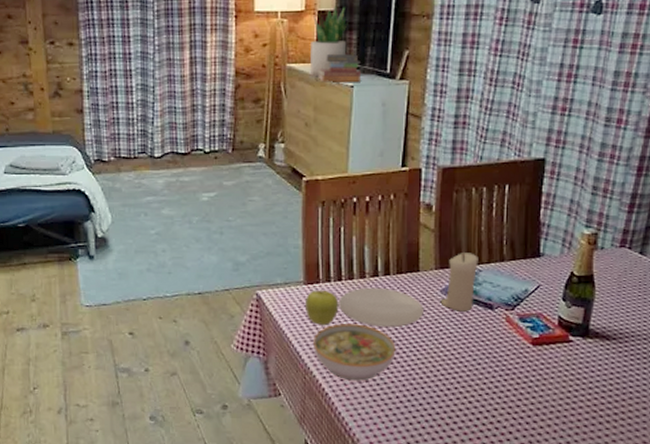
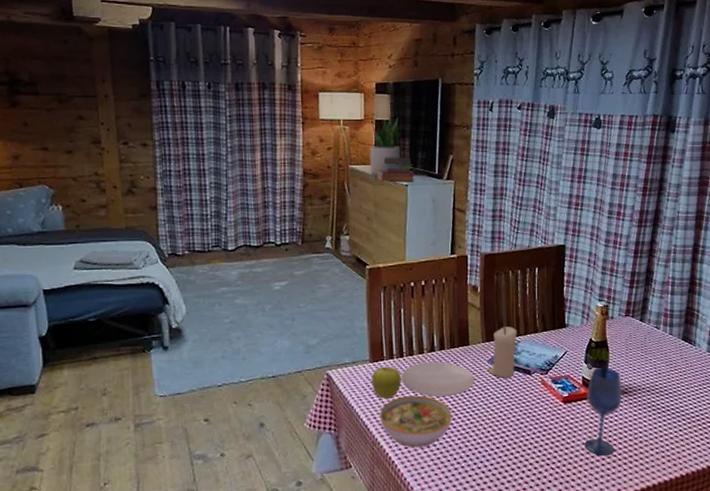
wineglass: none [556,307,610,411] -> present [585,367,622,456]

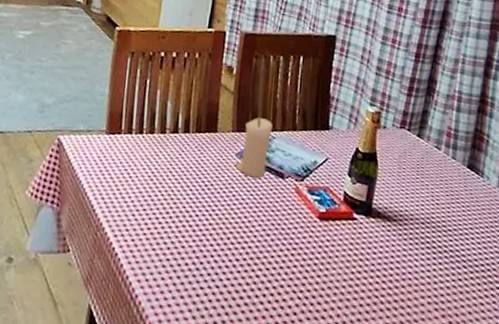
fruit: present [371,366,402,399] -> none [104,140,138,179]
bowl: present [380,395,452,448] -> none [108,178,189,243]
plate: present [400,361,474,397] -> none [137,143,219,189]
wineglass: present [585,367,622,456] -> none [340,184,391,295]

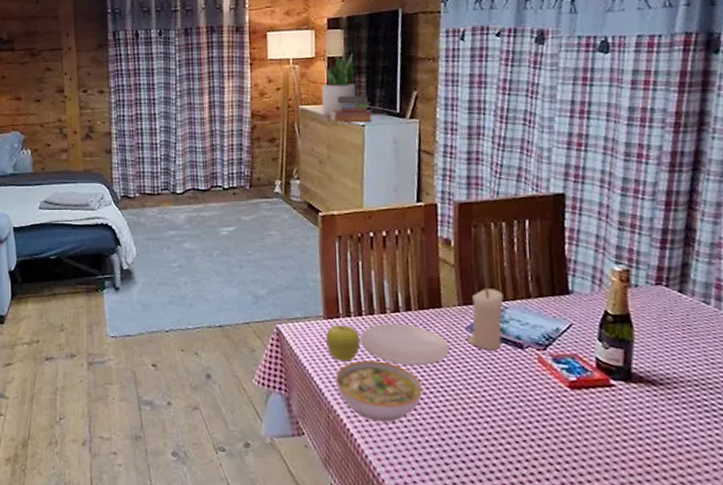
fruit: none [104,140,138,179] -> present [325,324,361,361]
bowl: none [108,178,189,243] -> present [336,360,422,422]
plate: none [137,143,219,189] -> present [359,323,449,366]

